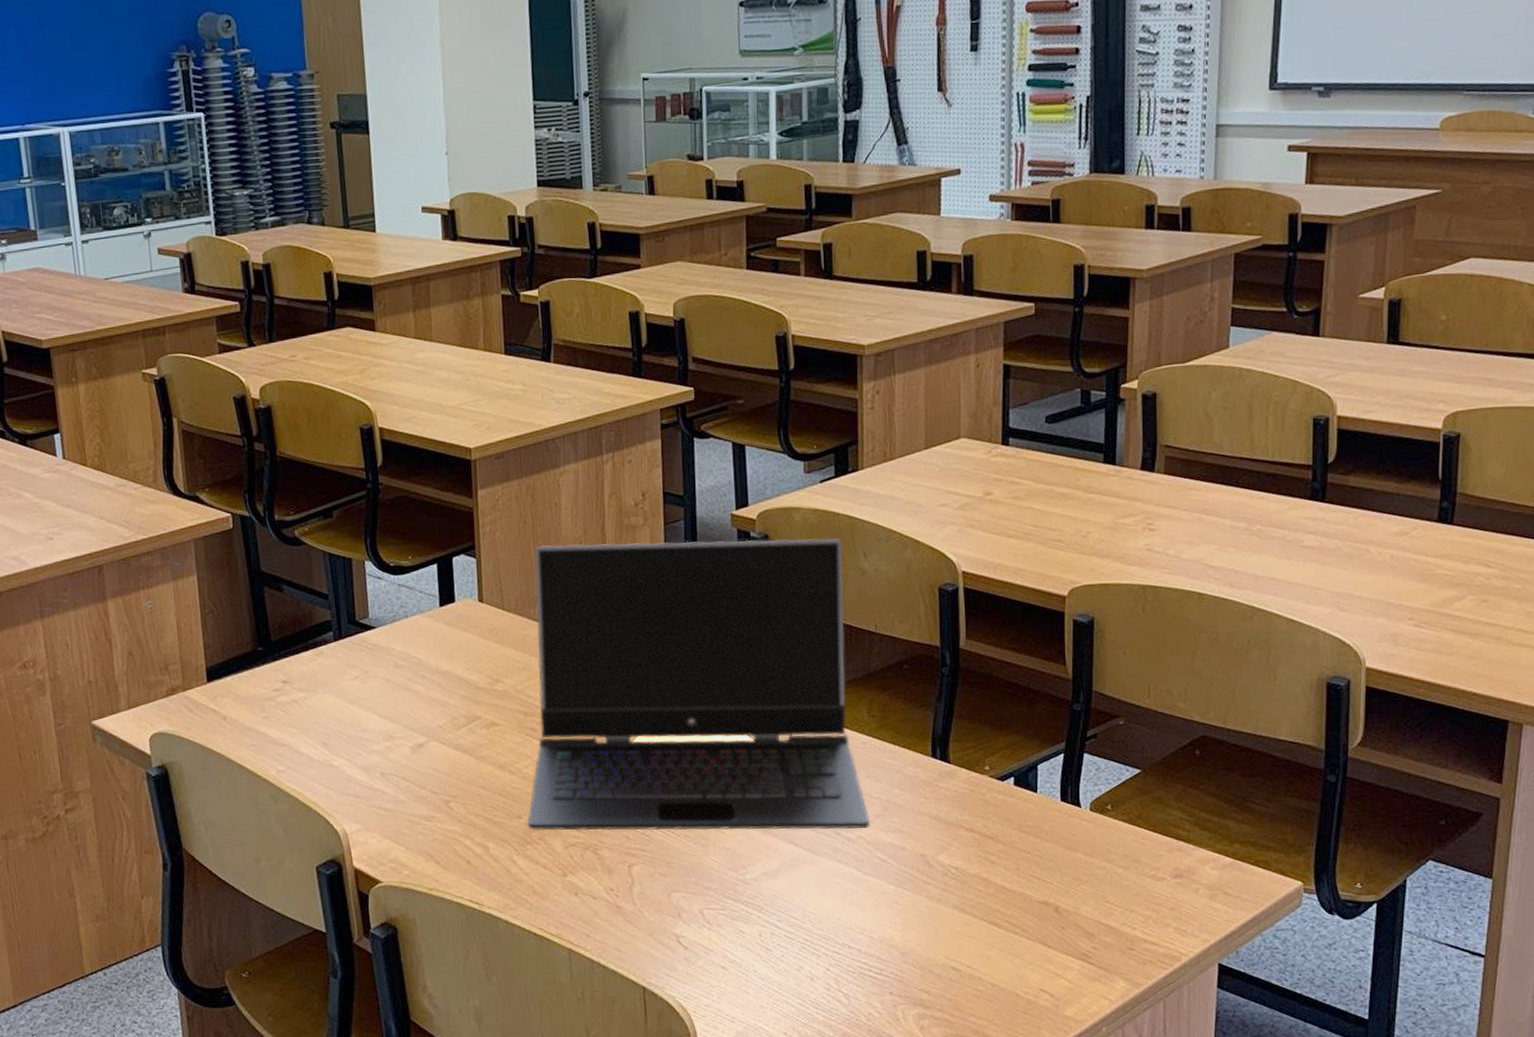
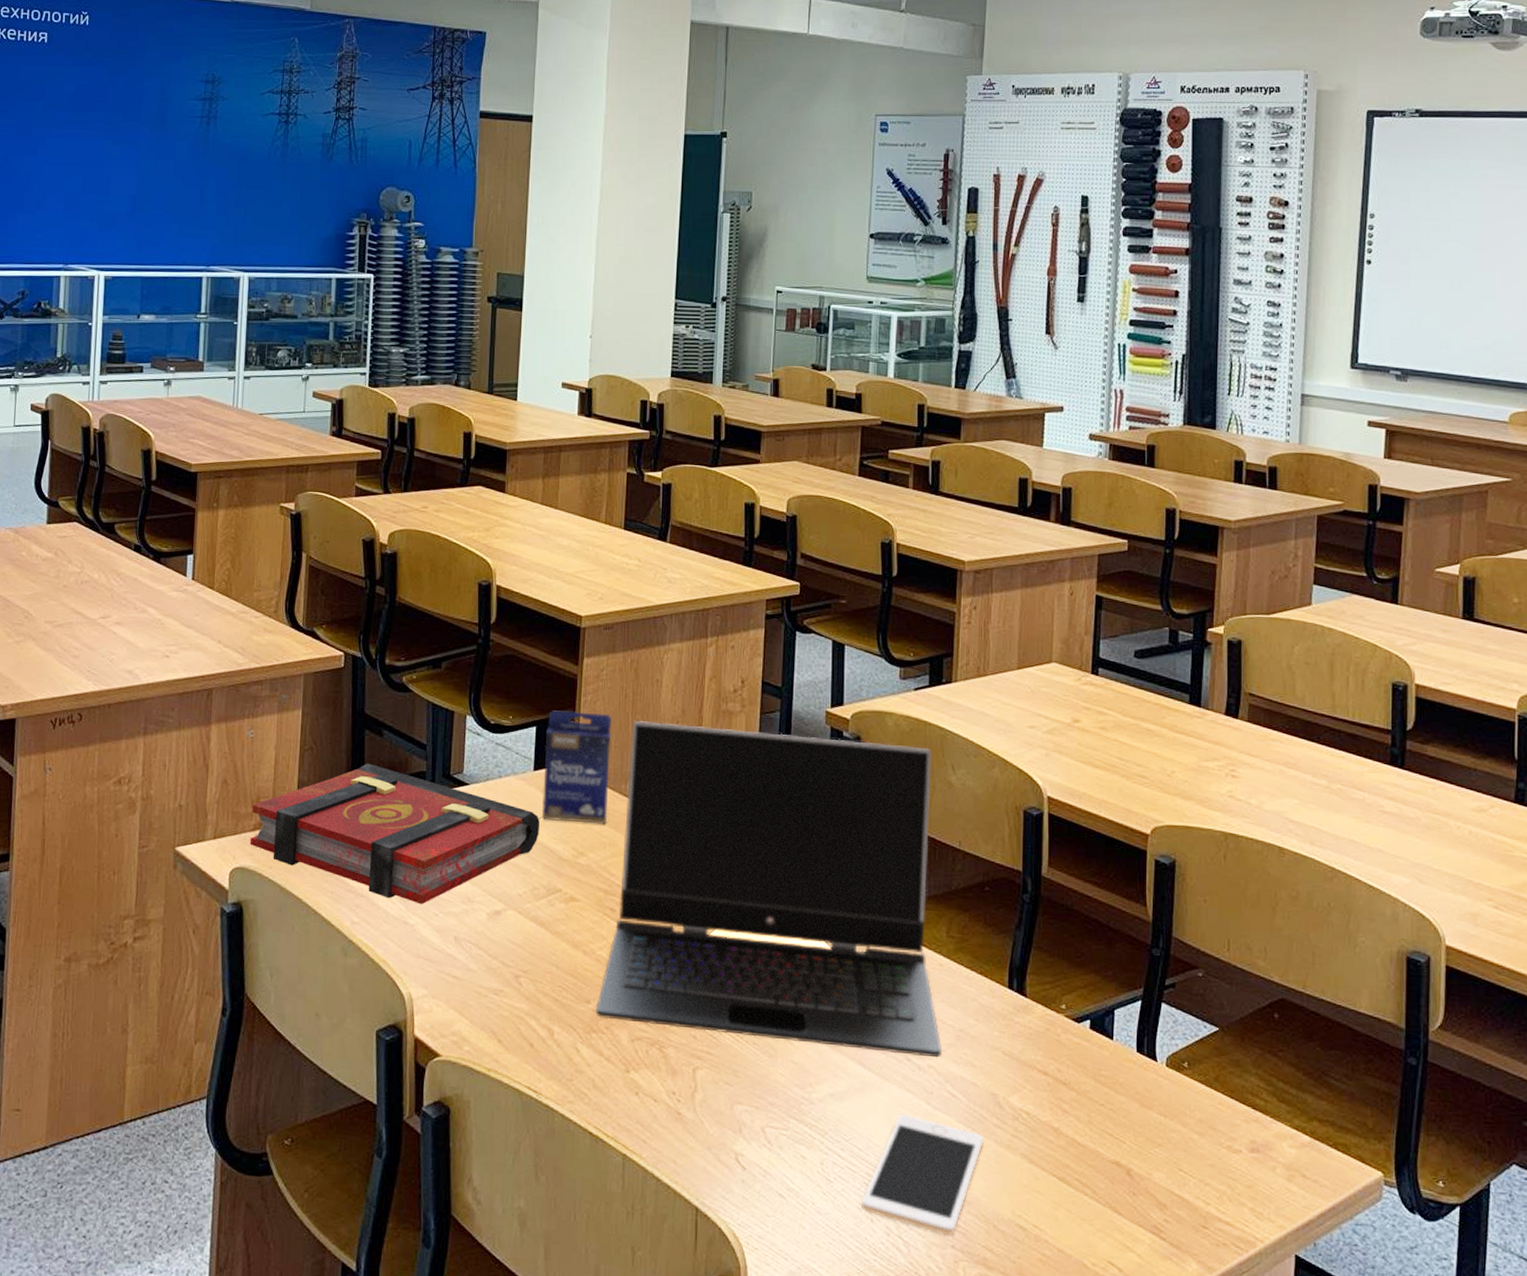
book: none [161,619,453,747] -> present [249,763,540,905]
small box: none [447,543,520,653] -> present [541,710,612,824]
cell phone: none [800,882,915,985] -> present [861,1113,983,1236]

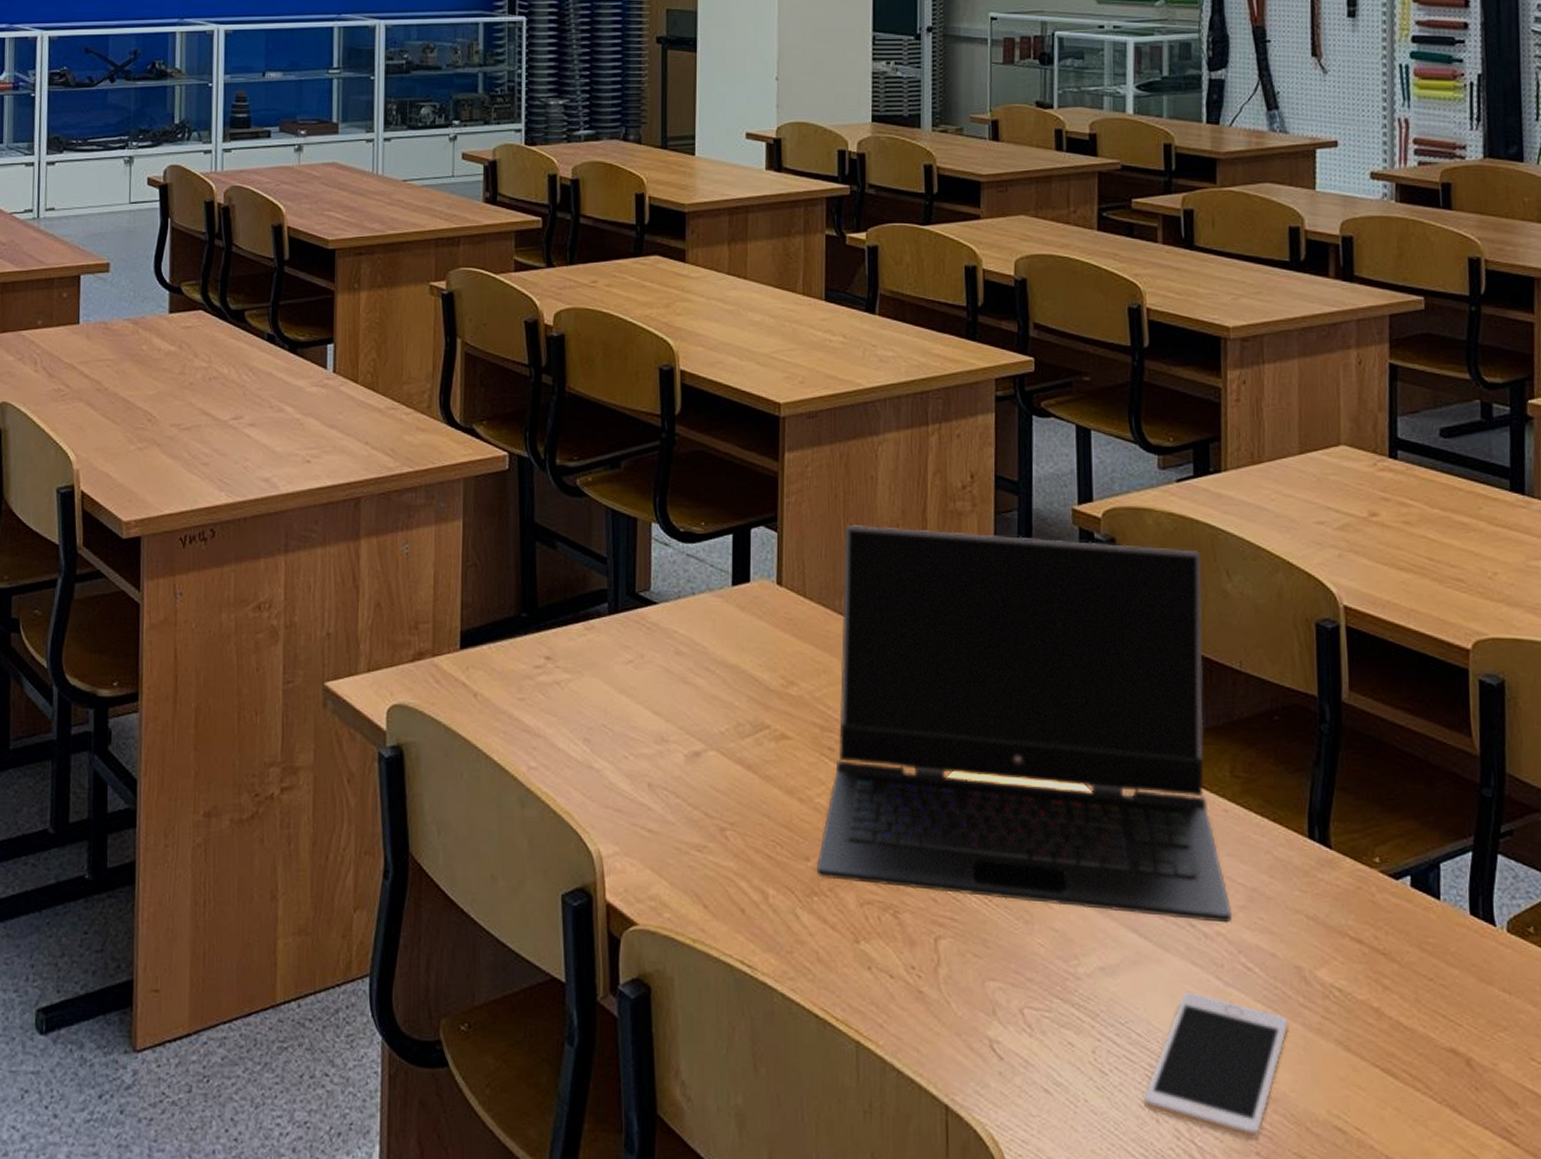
book: present [249,763,540,905] -> none [408,580,741,746]
small box: present [541,710,612,824] -> none [742,515,822,648]

